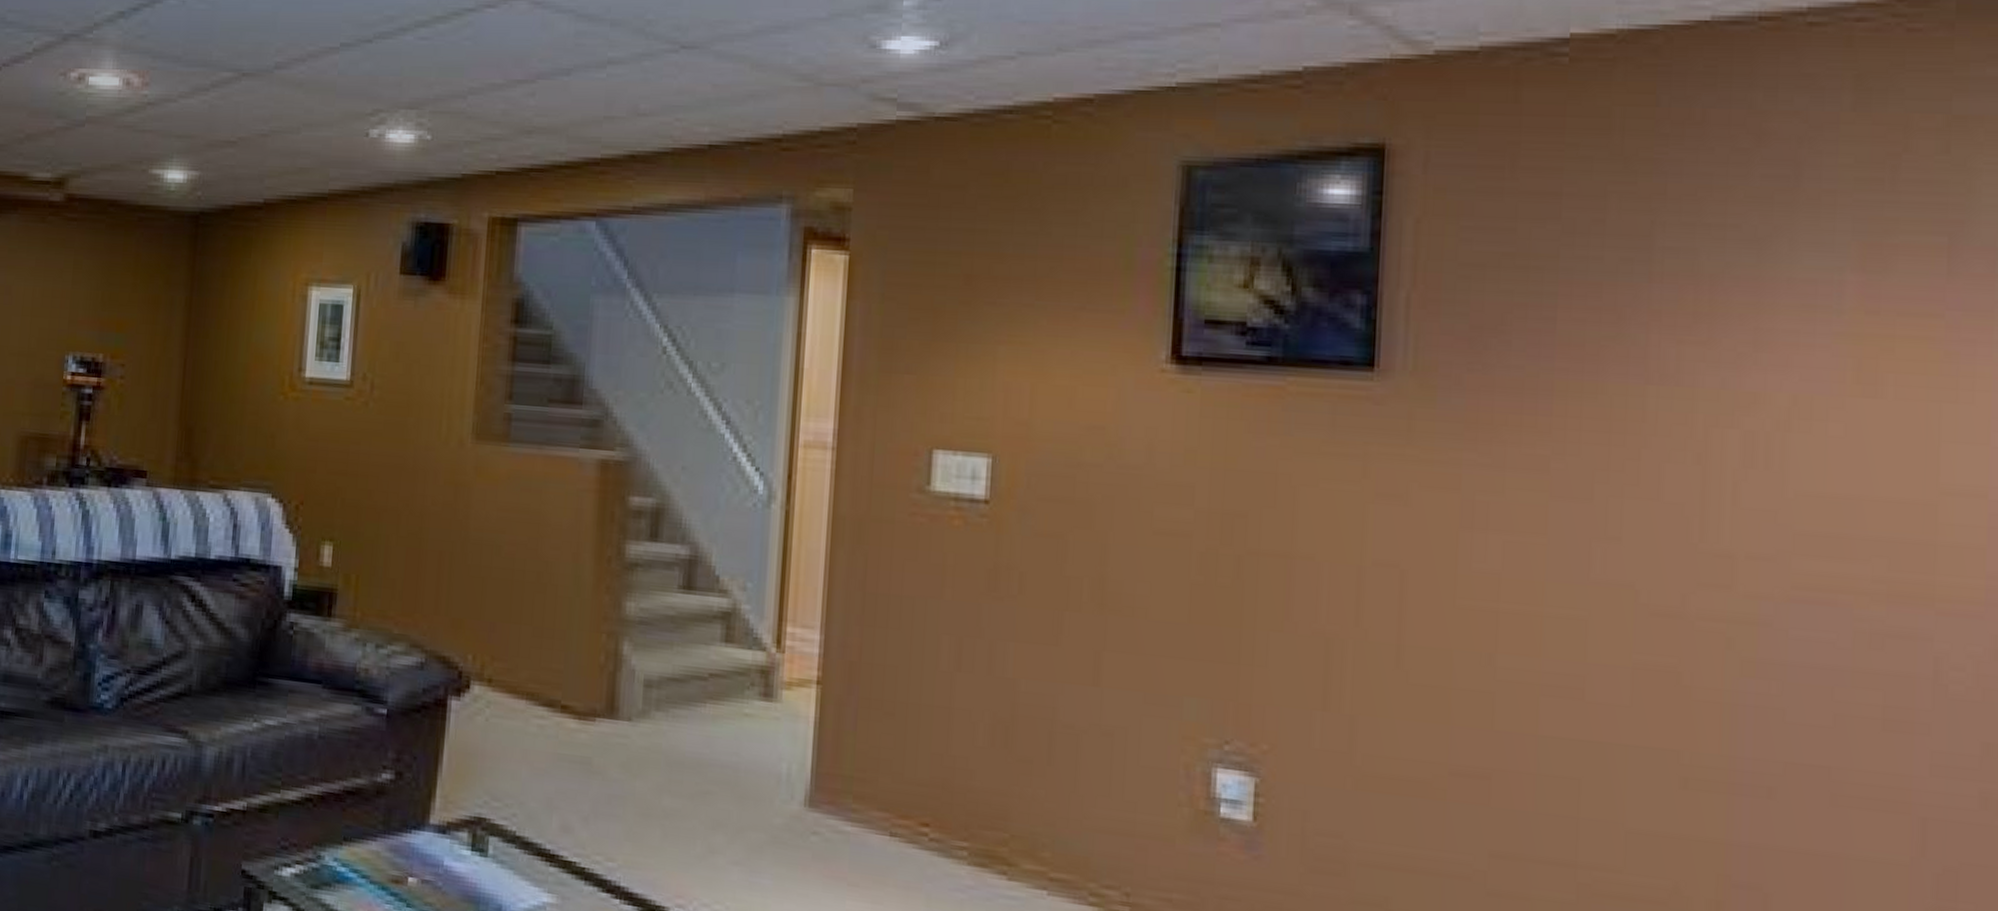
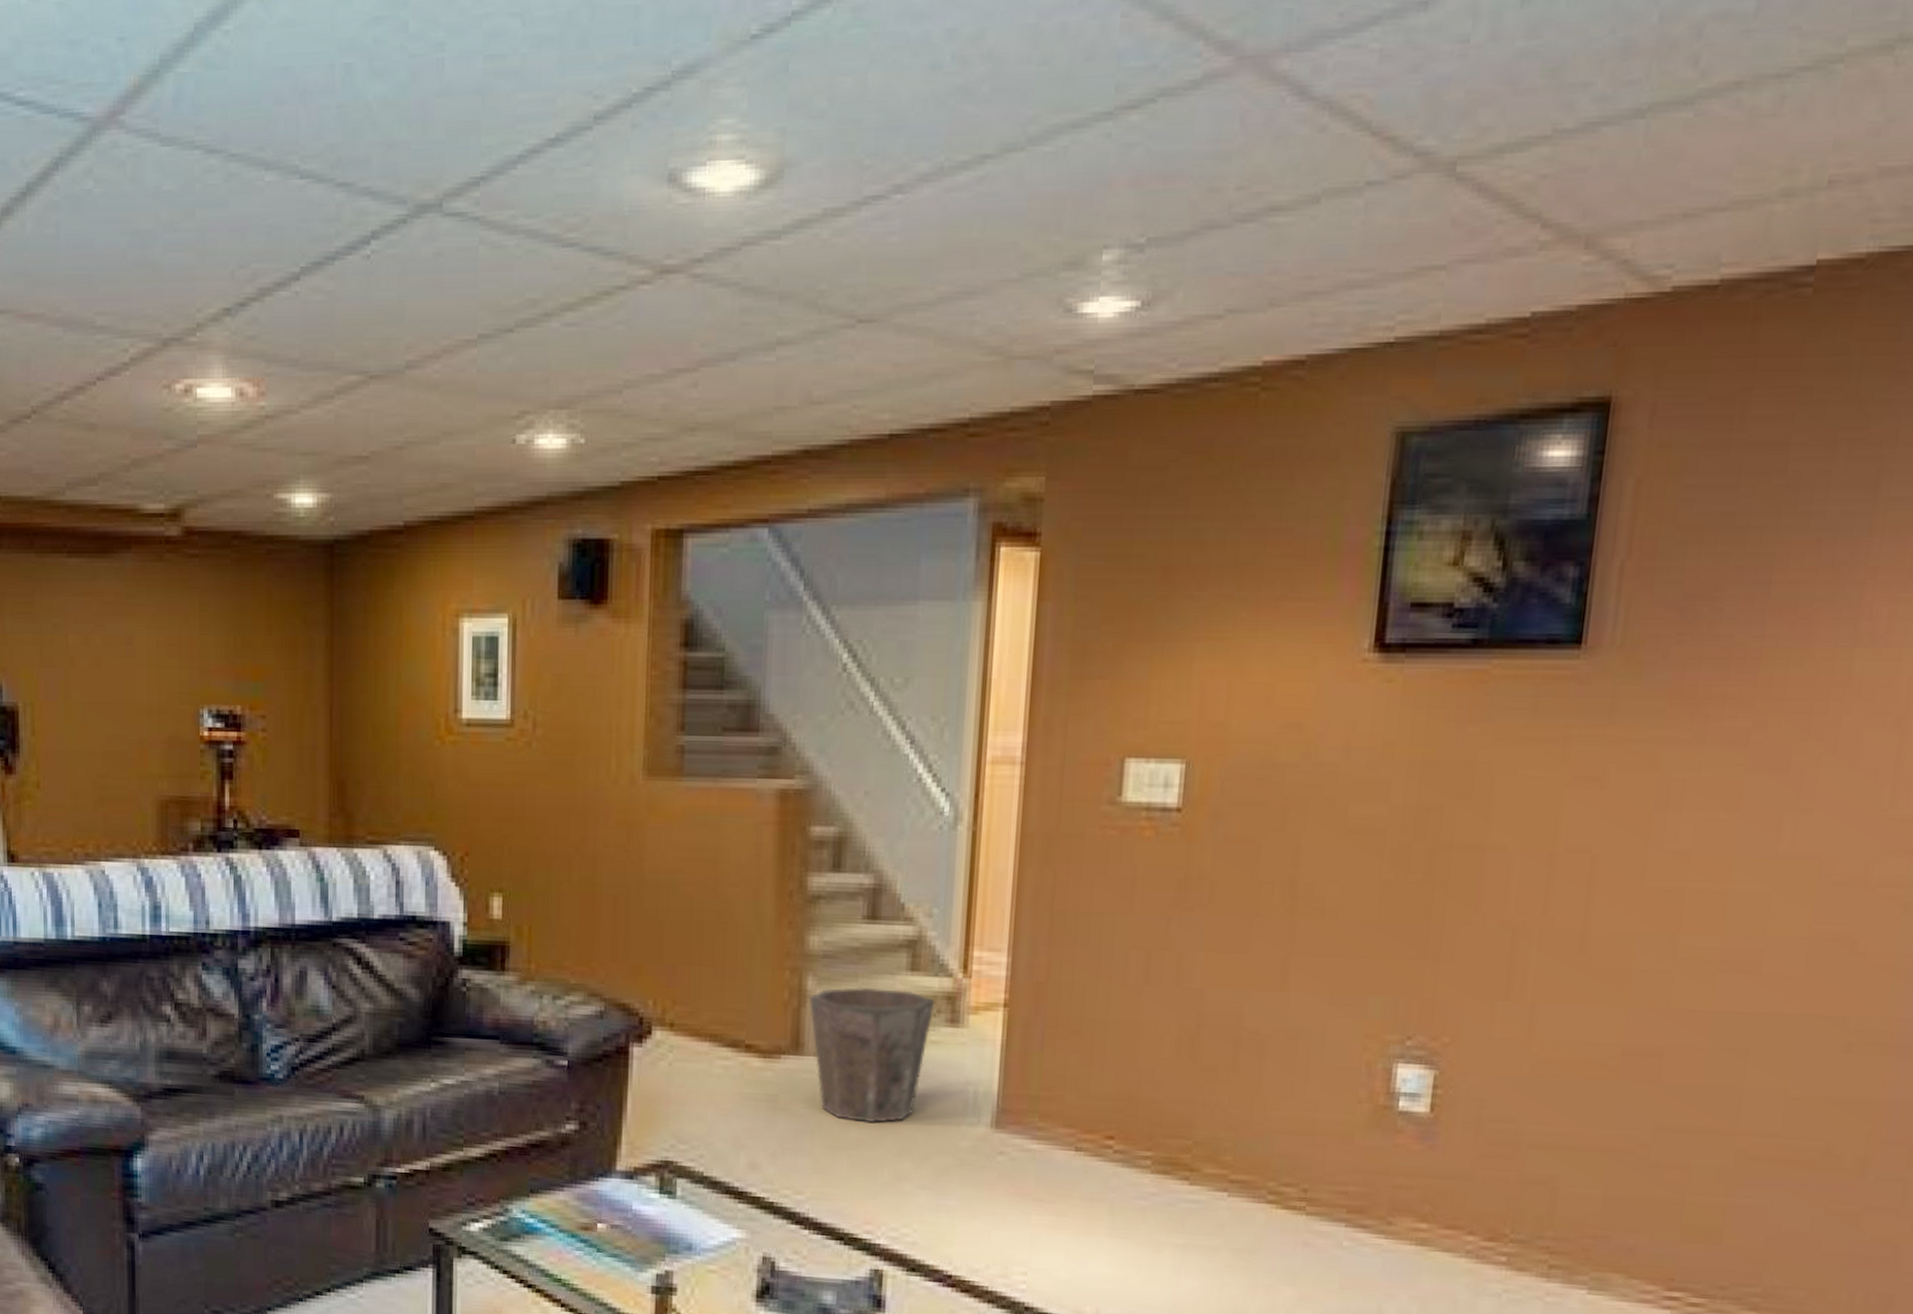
waste bin: none [624,655,749,793] -> present [809,987,935,1123]

